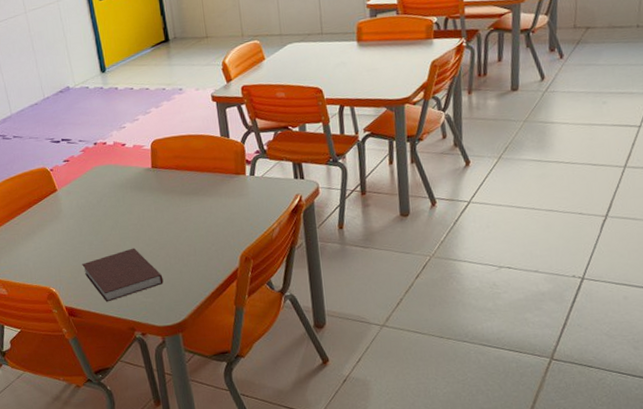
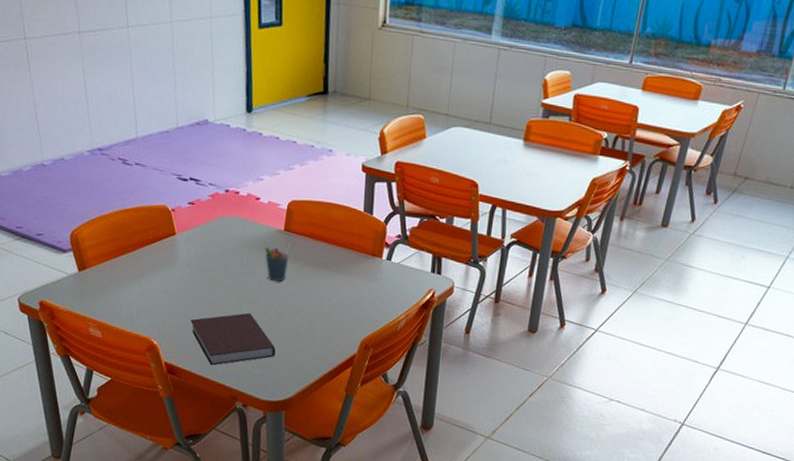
pen holder: none [137,178,161,215] -> present [264,243,290,281]

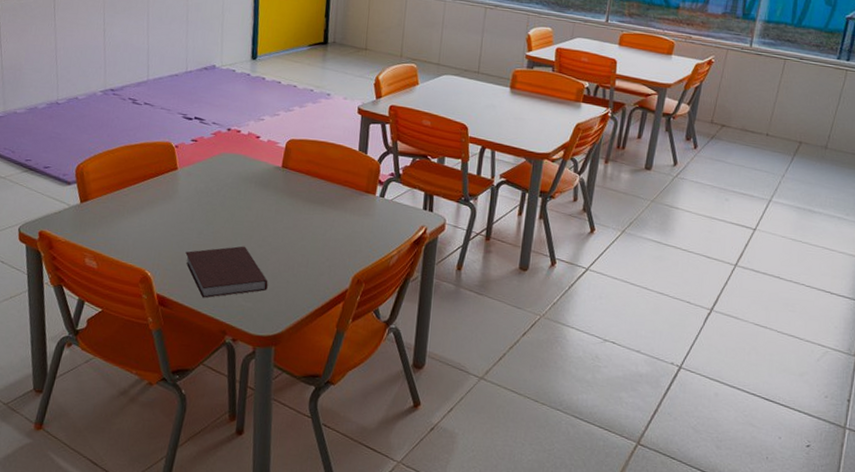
pen holder: present [264,243,290,281] -> none [262,179,287,216]

